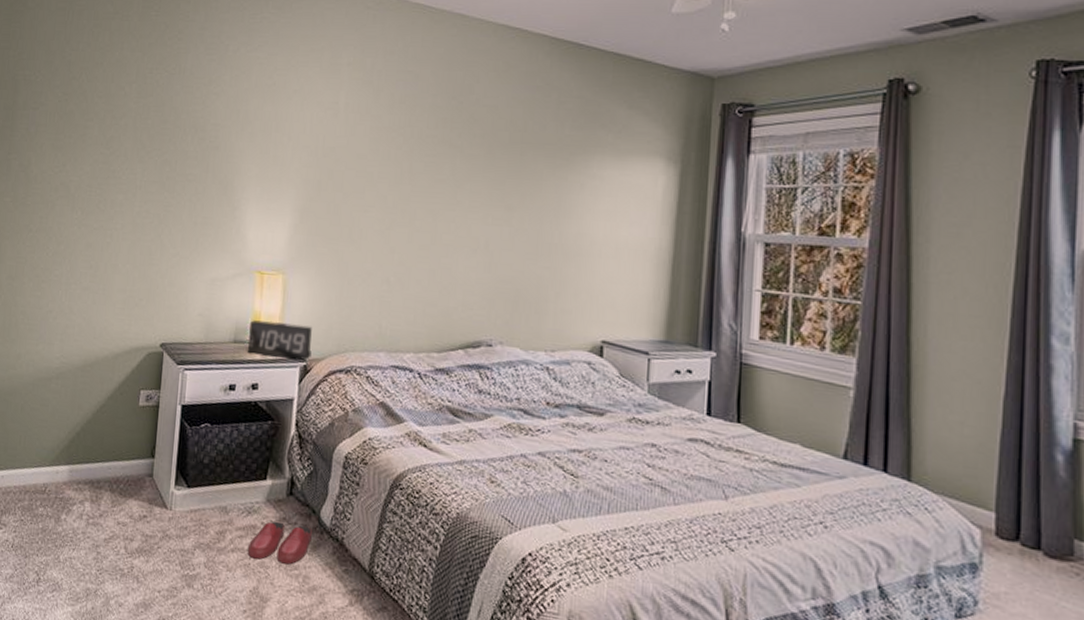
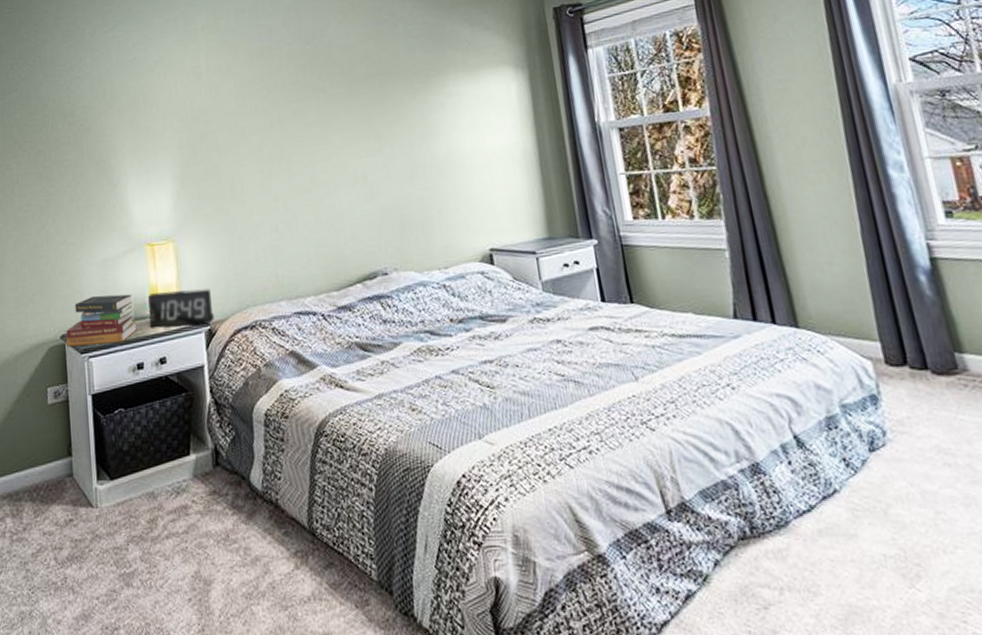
books: none [165,311,235,362] -> present [66,294,137,346]
slippers: present [248,521,312,565] -> none [183,494,246,541]

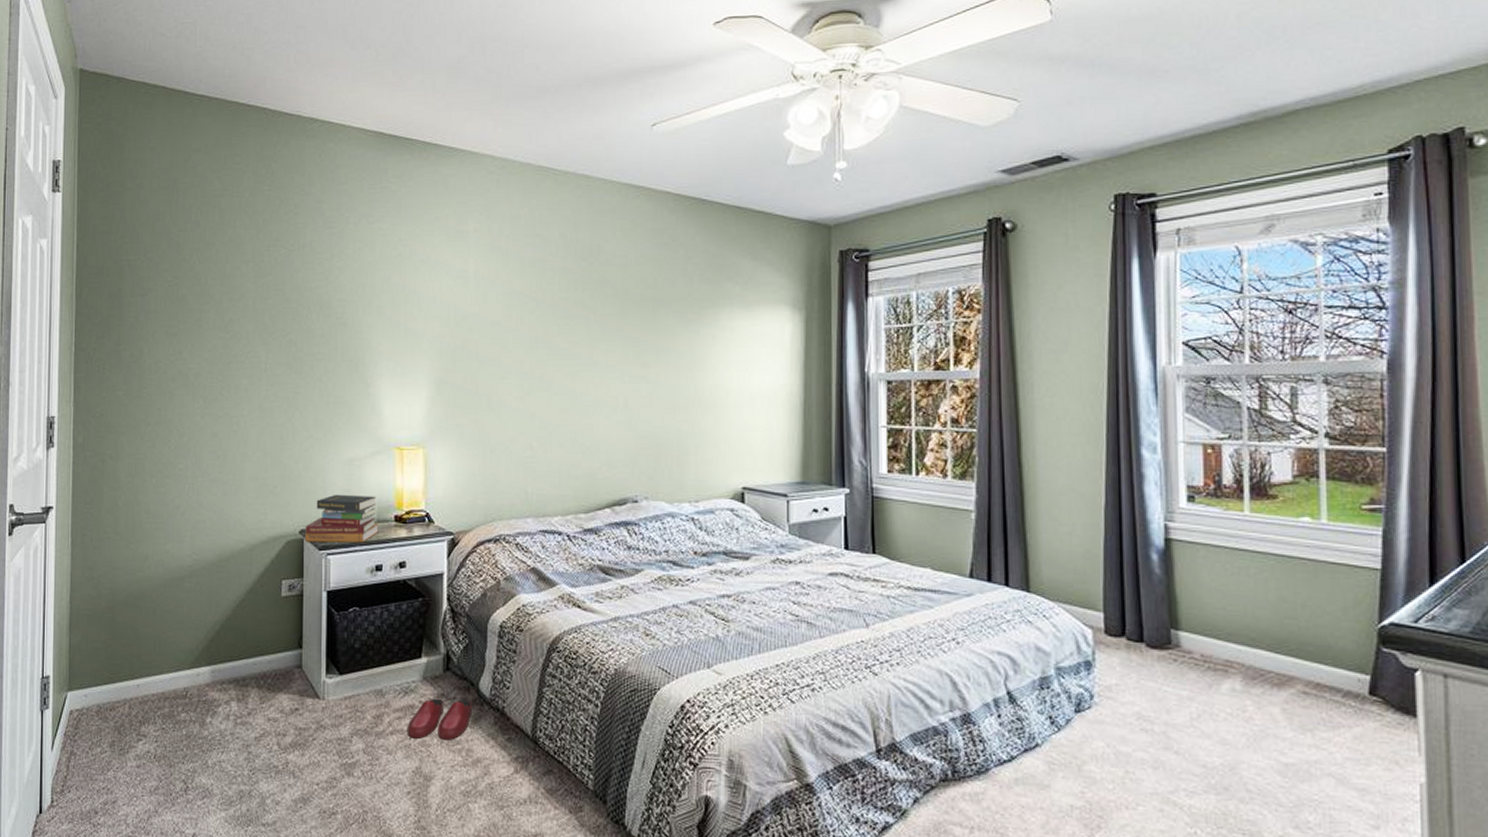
alarm clock: present [148,288,214,328] -> none [393,496,458,534]
slippers: none [183,494,246,541] -> present [408,698,472,740]

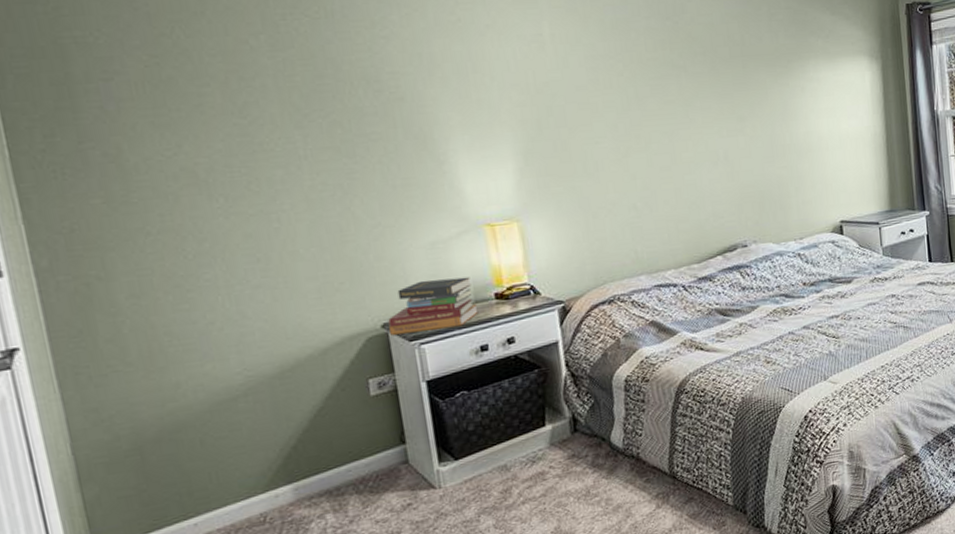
slippers: present [408,698,472,740] -> none [540,454,607,503]

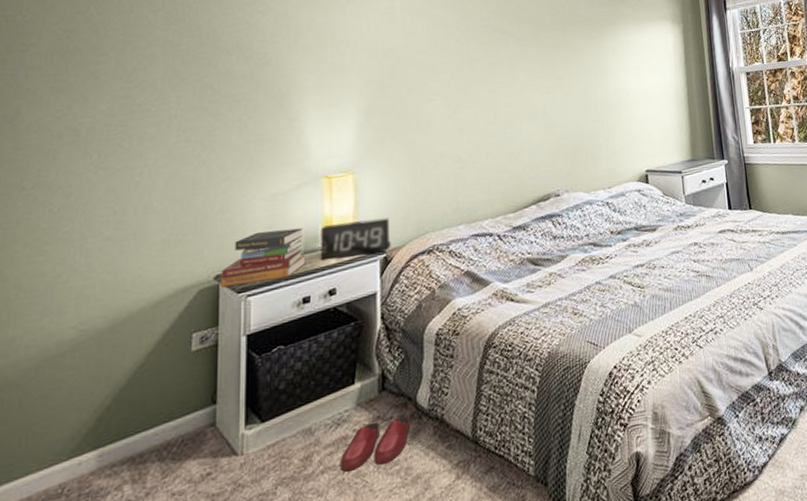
alarm clock: none [490,267,568,310] -> present [321,217,391,261]
slippers: none [540,454,607,503] -> present [341,415,410,472]

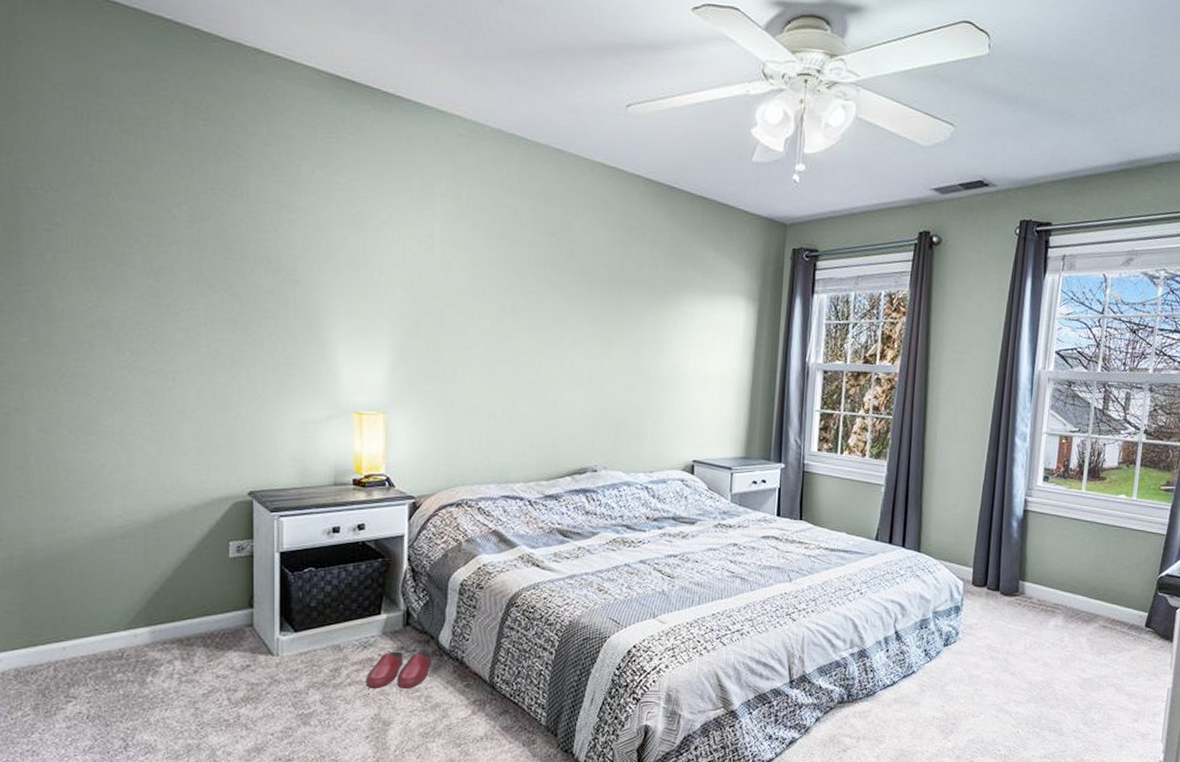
books: present [221,227,306,287] -> none [255,456,336,505]
alarm clock: present [321,217,391,261] -> none [351,461,420,498]

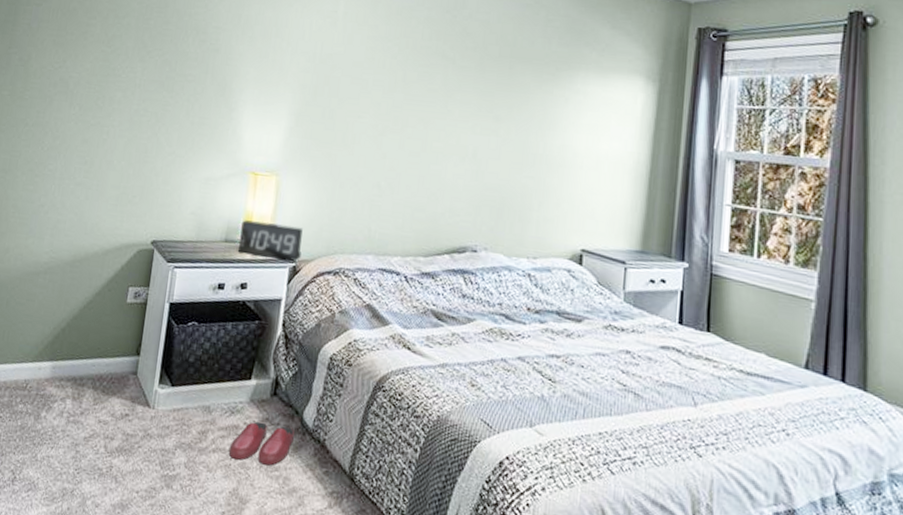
alarm clock: none [351,461,420,498] -> present [238,220,303,261]

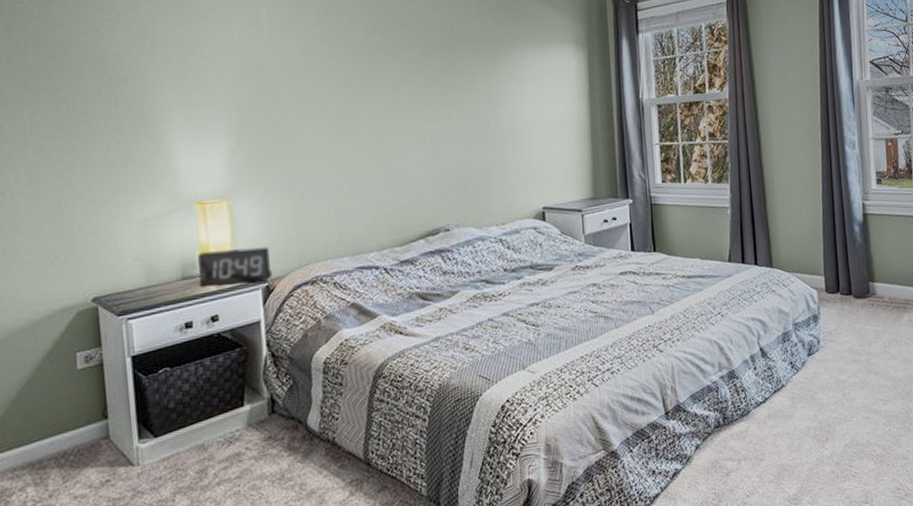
slippers: present [229,421,295,466] -> none [235,437,302,485]

